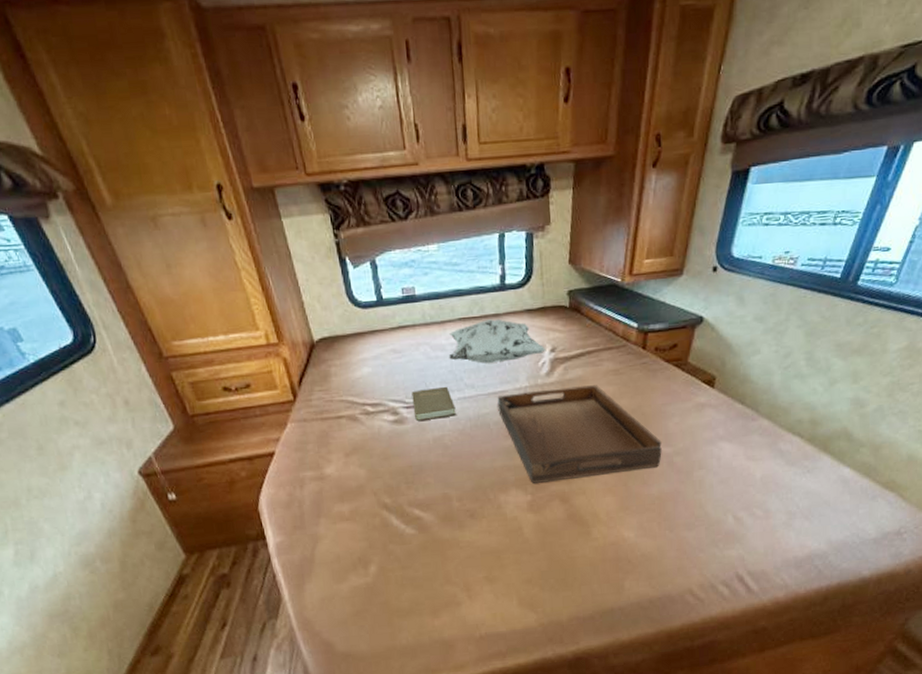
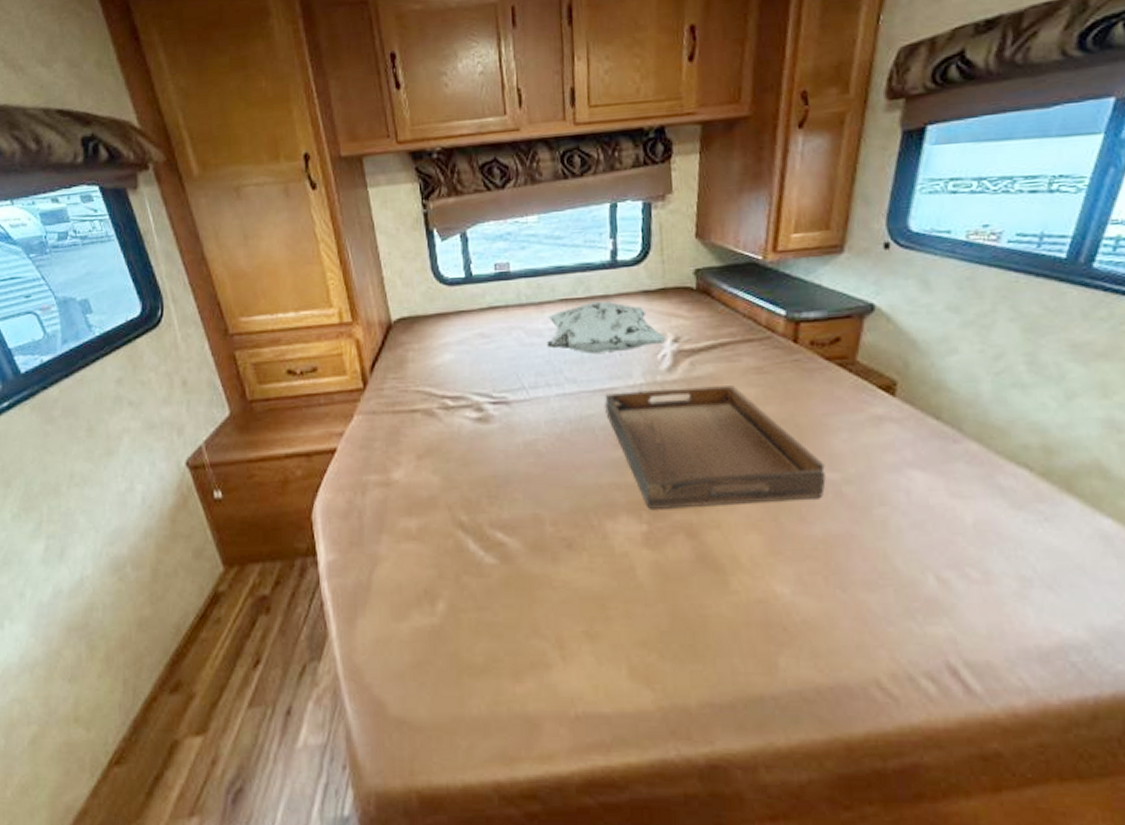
book: present [411,386,456,422] -> none [500,379,553,421]

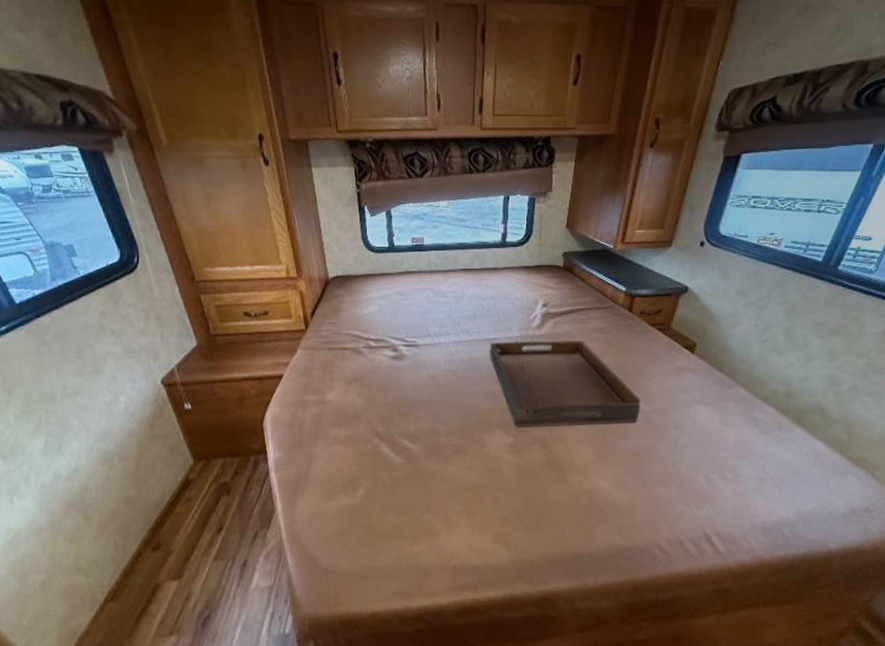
decorative pillow: present [546,301,668,354] -> none [449,272,539,312]

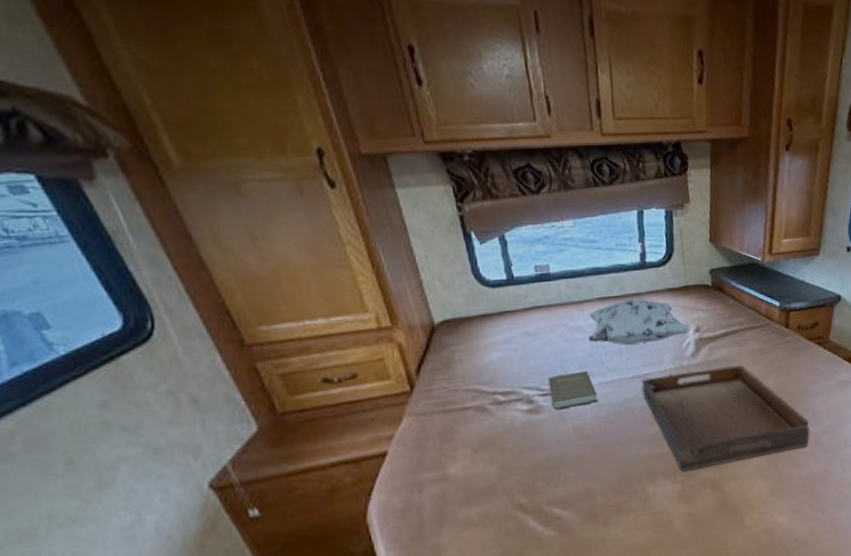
book: none [412,329,451,360] -> present [548,370,598,410]
decorative pillow: none [449,272,539,312] -> present [588,298,691,345]

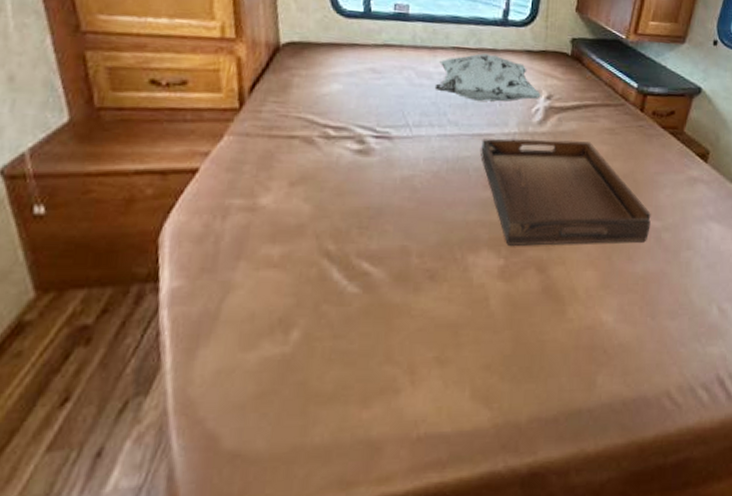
book: present [548,370,598,410] -> none [384,119,433,156]

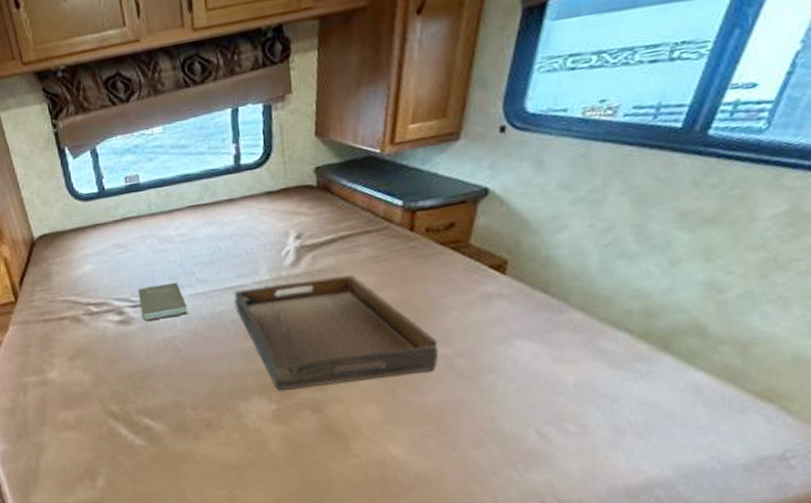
book: none [384,119,433,156] -> present [138,282,188,322]
decorative pillow: present [434,53,542,102] -> none [178,204,291,255]

